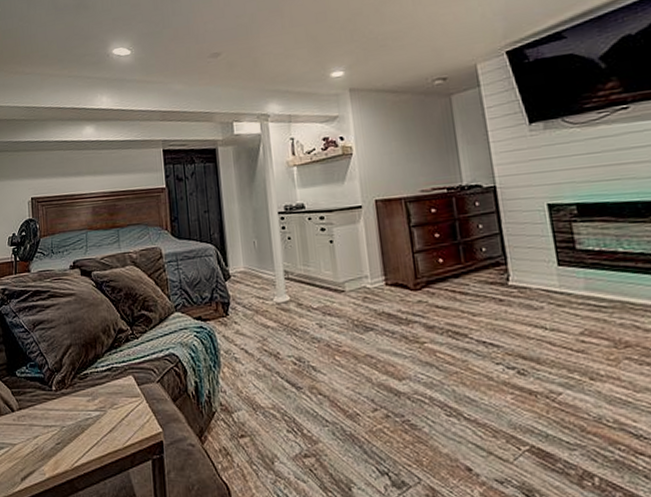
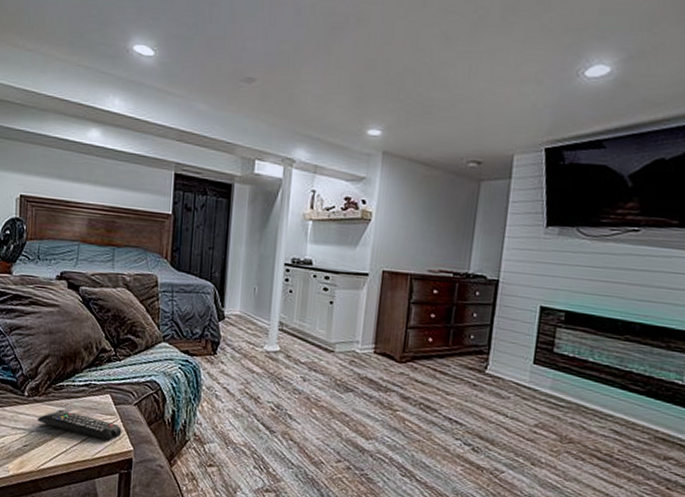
remote control: none [66,399,149,426] -> present [37,409,122,442]

